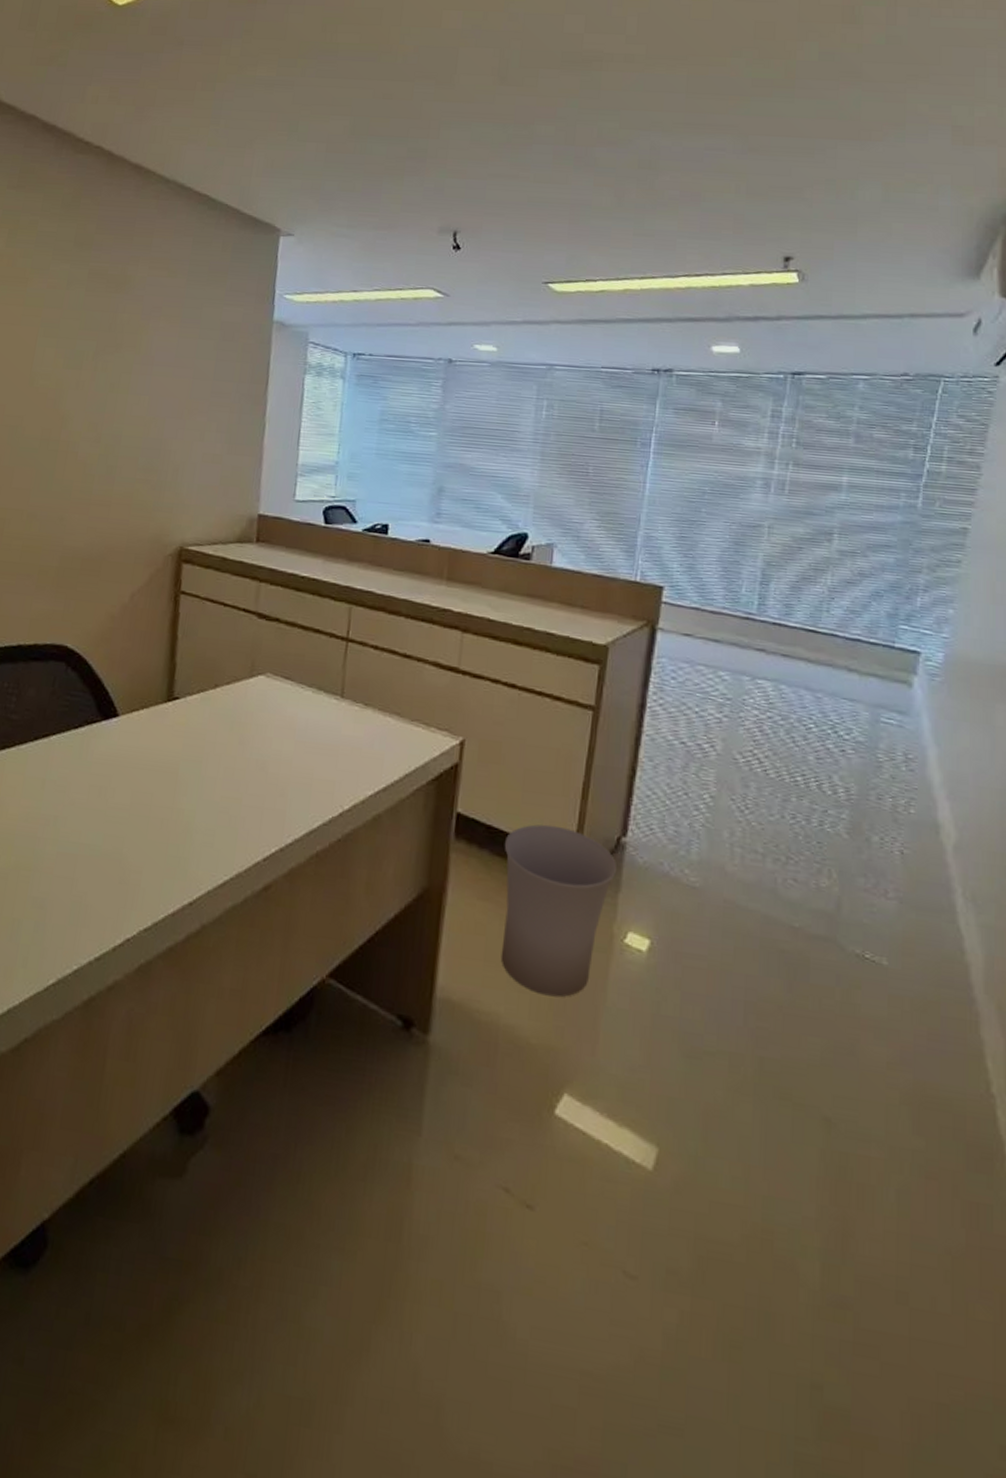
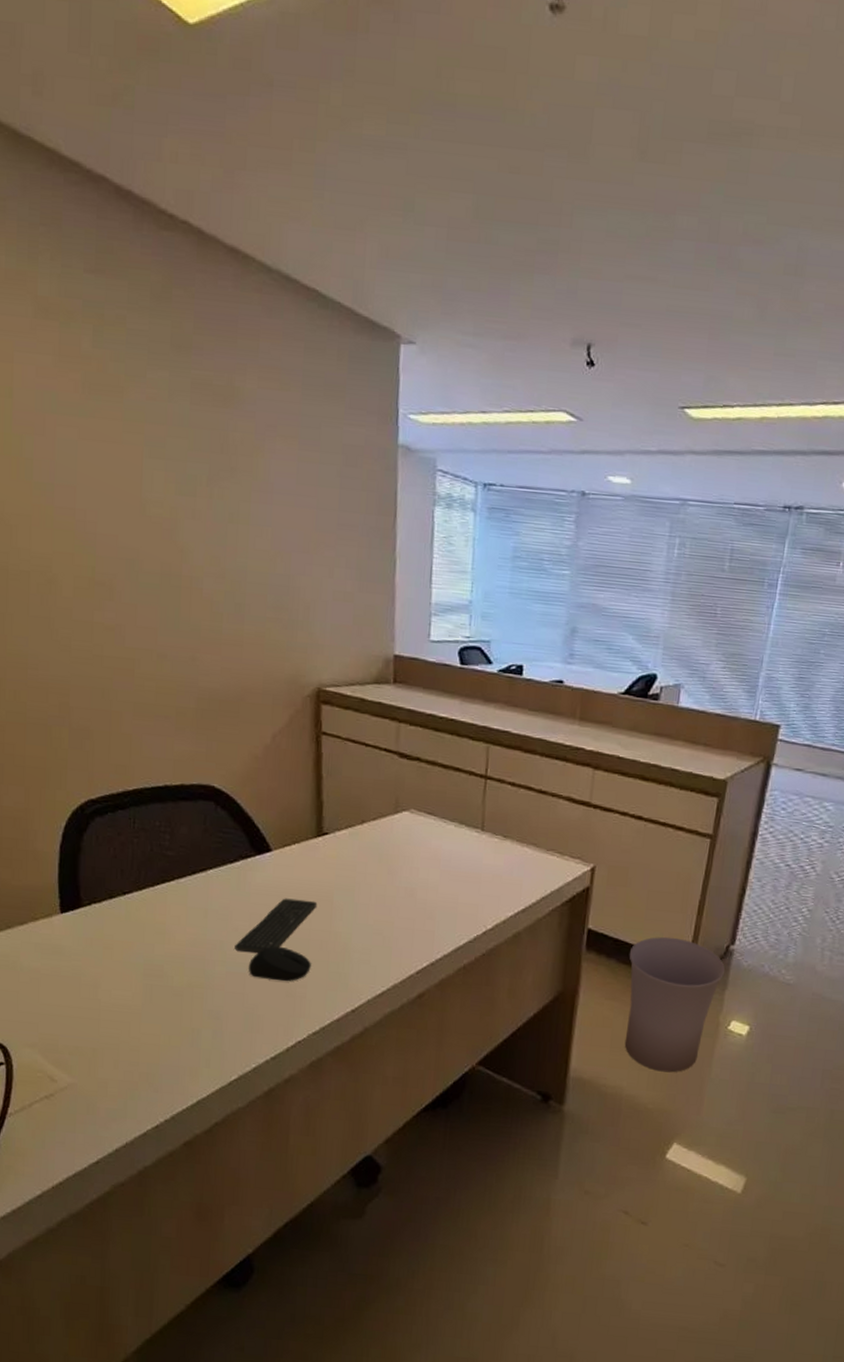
computer keyboard: none [69,769,162,831] -> present [235,898,318,953]
computer mouse: none [81,823,149,866] -> present [249,946,311,981]

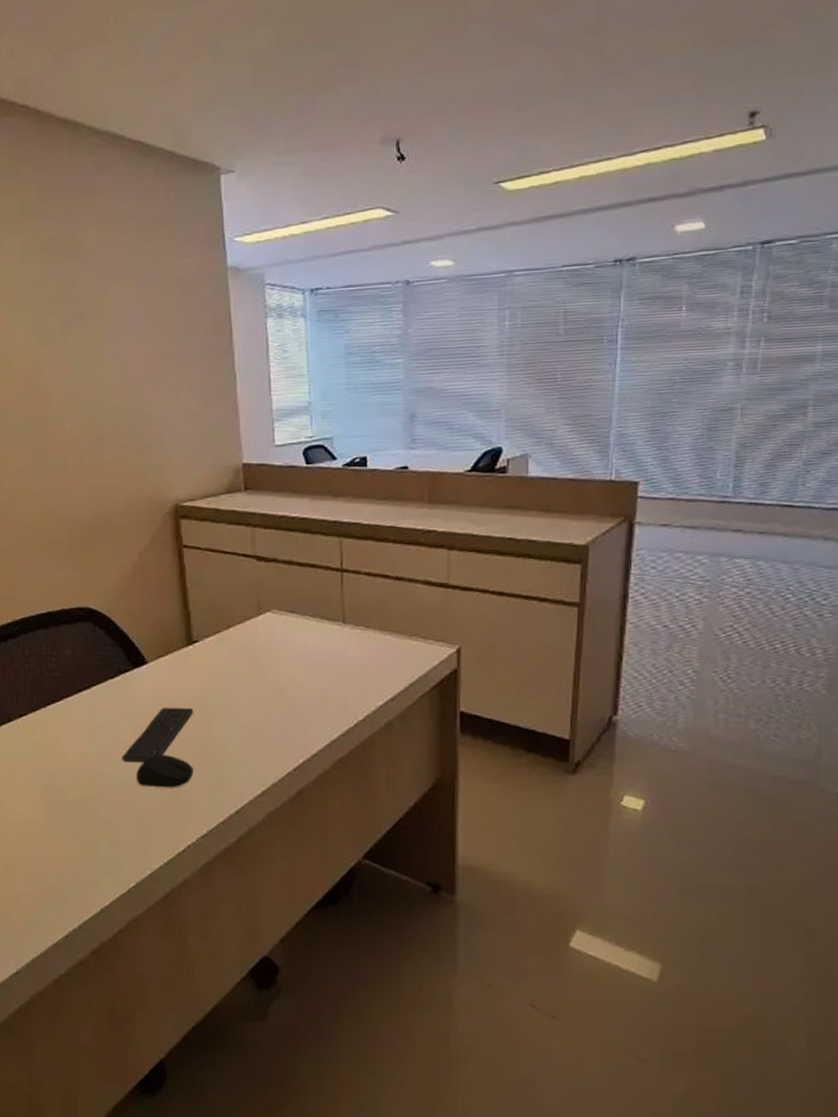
waste bin: present [624,936,725,1073] -> none [506,713,609,855]

